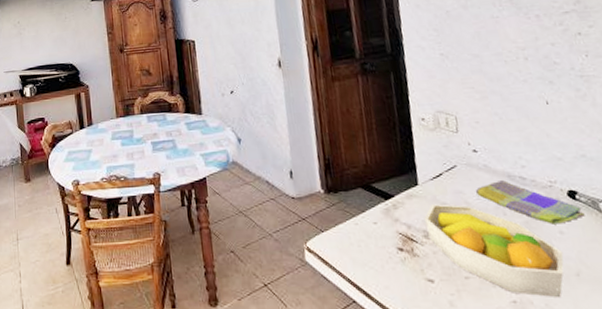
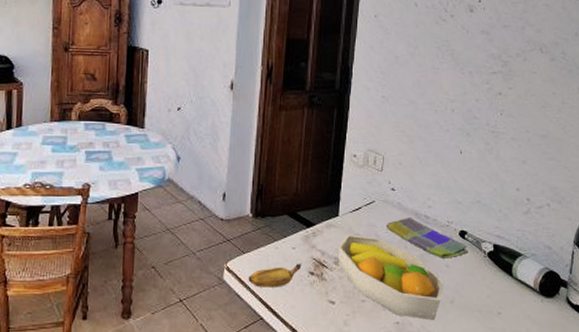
banana: none [331,238,388,268] -> present [248,263,302,288]

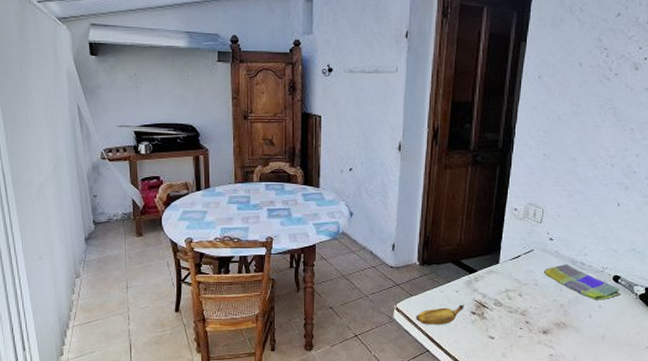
fruit bowl: present [337,234,445,321] -> none [497,279,597,354]

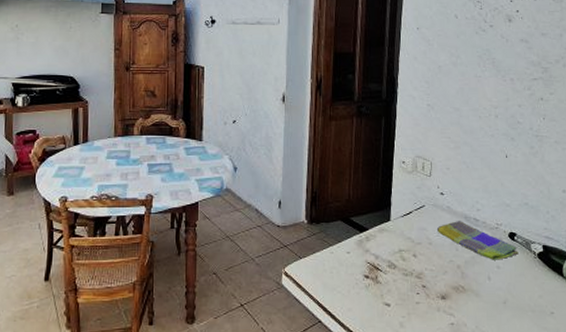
banana: present [416,304,464,325] -> none [306,267,357,291]

